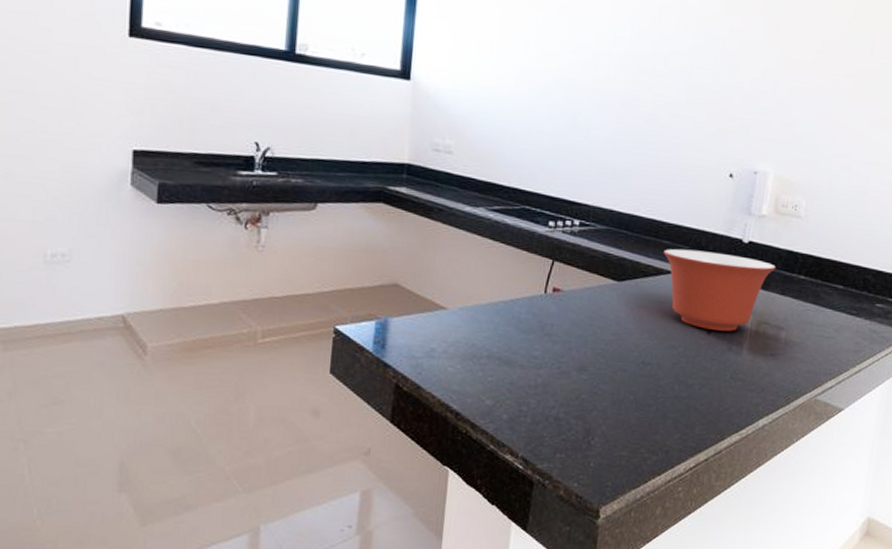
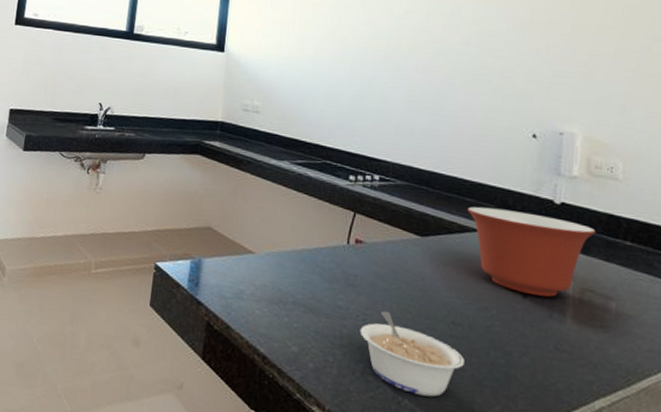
legume: none [554,357,651,433] -> present [359,310,464,397]

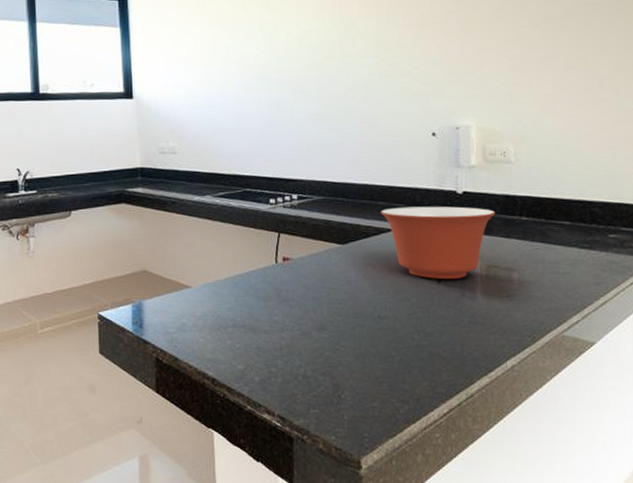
legume: present [359,310,464,397] -> none [297,317,392,386]

